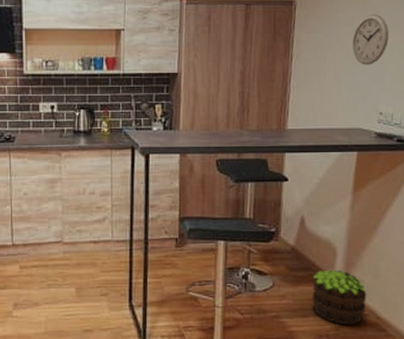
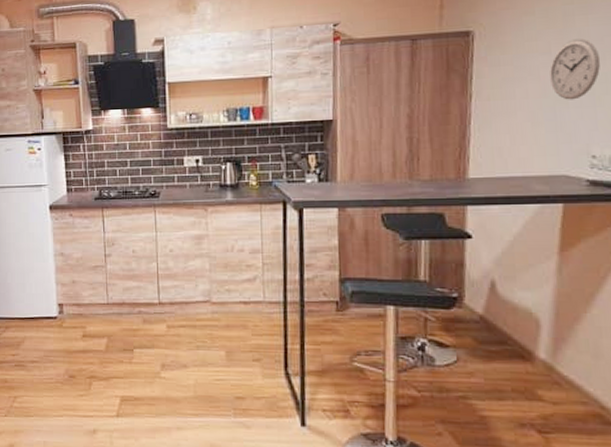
potted plant: present [312,269,368,325] -> none [508,345,586,415]

